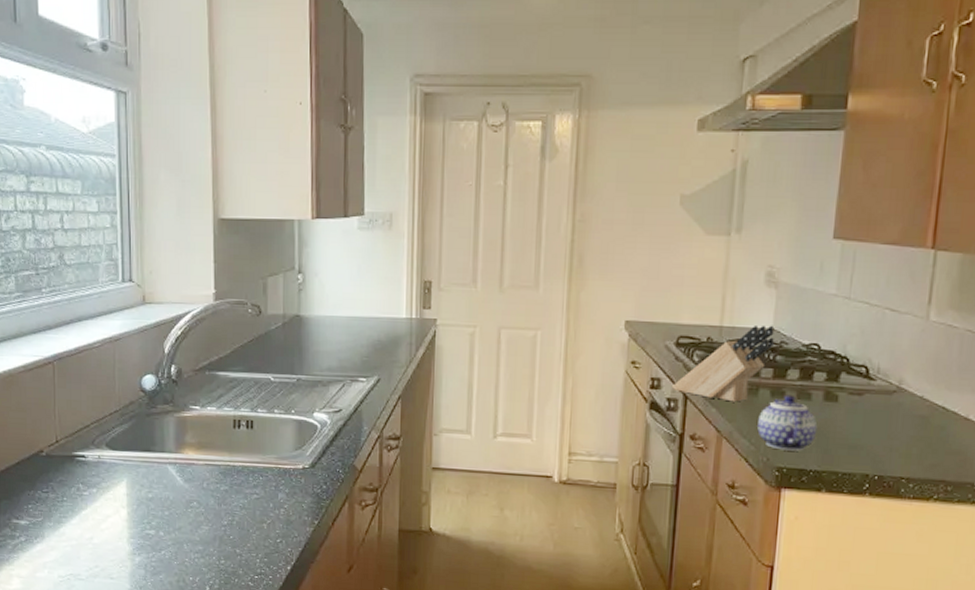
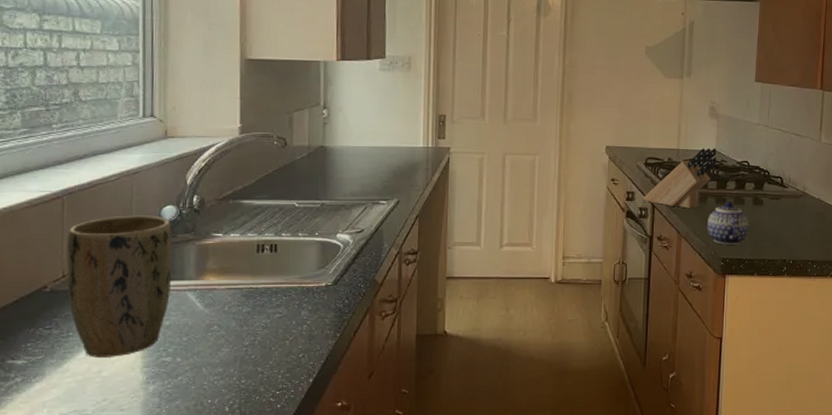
plant pot: none [59,383,153,526] -> present [67,215,173,358]

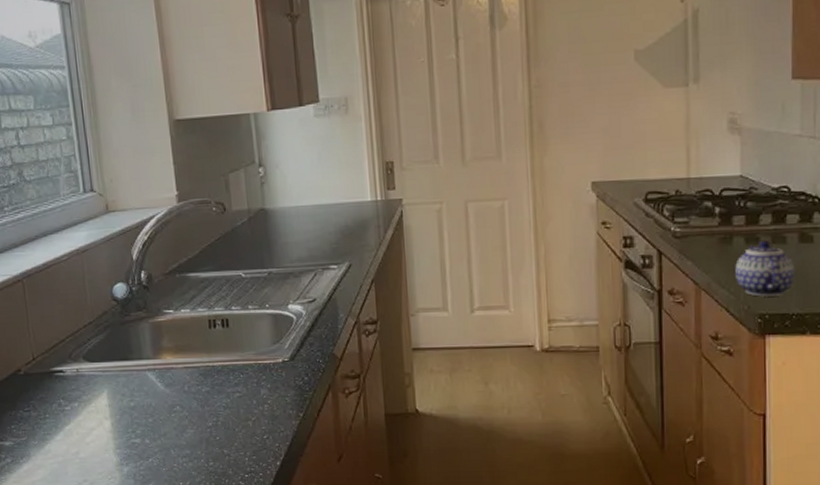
plant pot: present [67,215,173,358] -> none [31,294,132,439]
knife block: present [643,147,718,209] -> none [645,172,744,253]

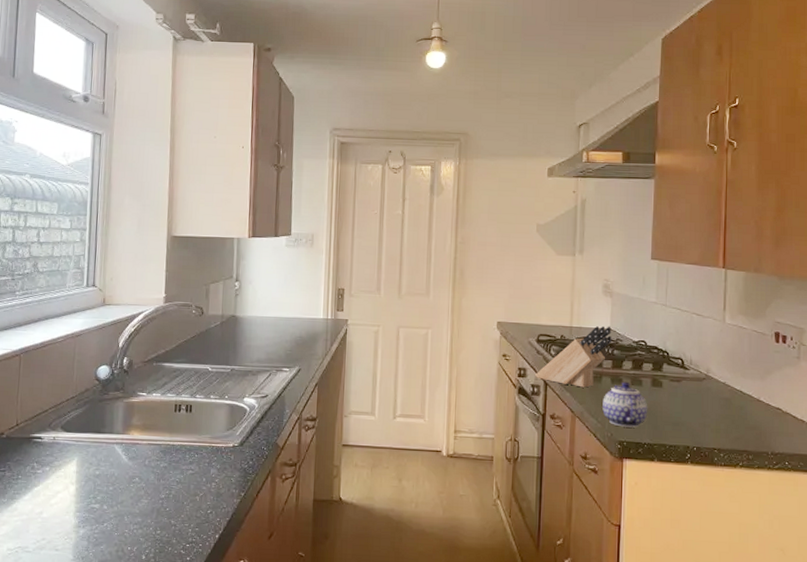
knife block: none [645,172,744,253] -> present [535,326,613,388]

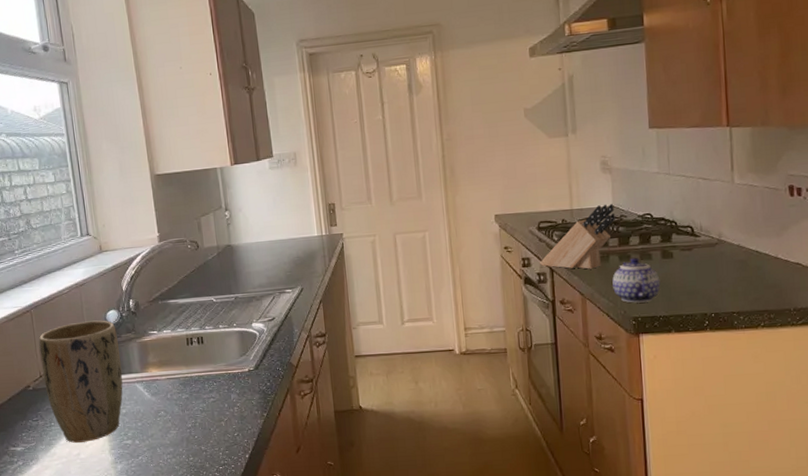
plant pot: none [19,373,105,501] -> present [38,320,123,443]

